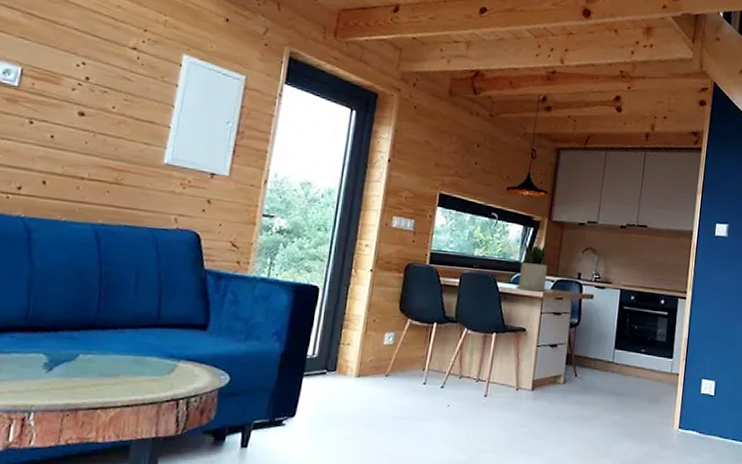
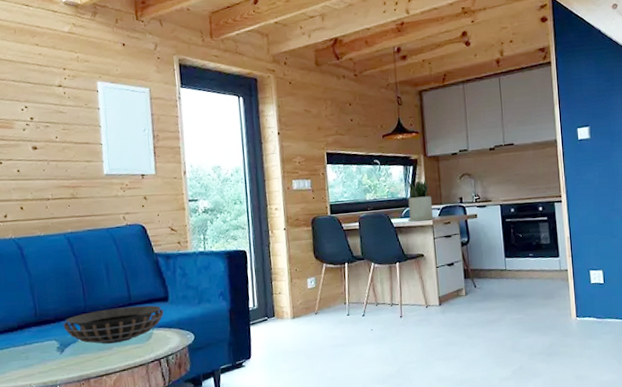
decorative bowl: none [60,326,199,371] -> present [63,305,164,344]

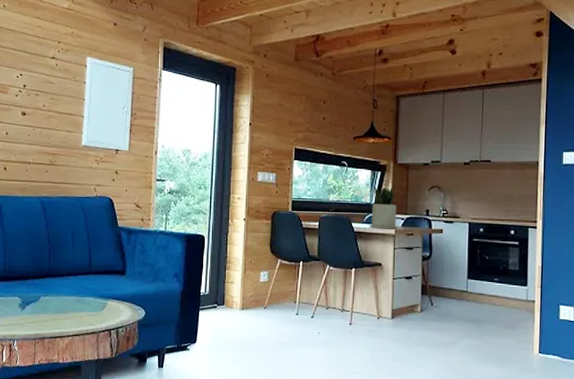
decorative bowl: present [63,305,164,344] -> none [27,274,120,308]

